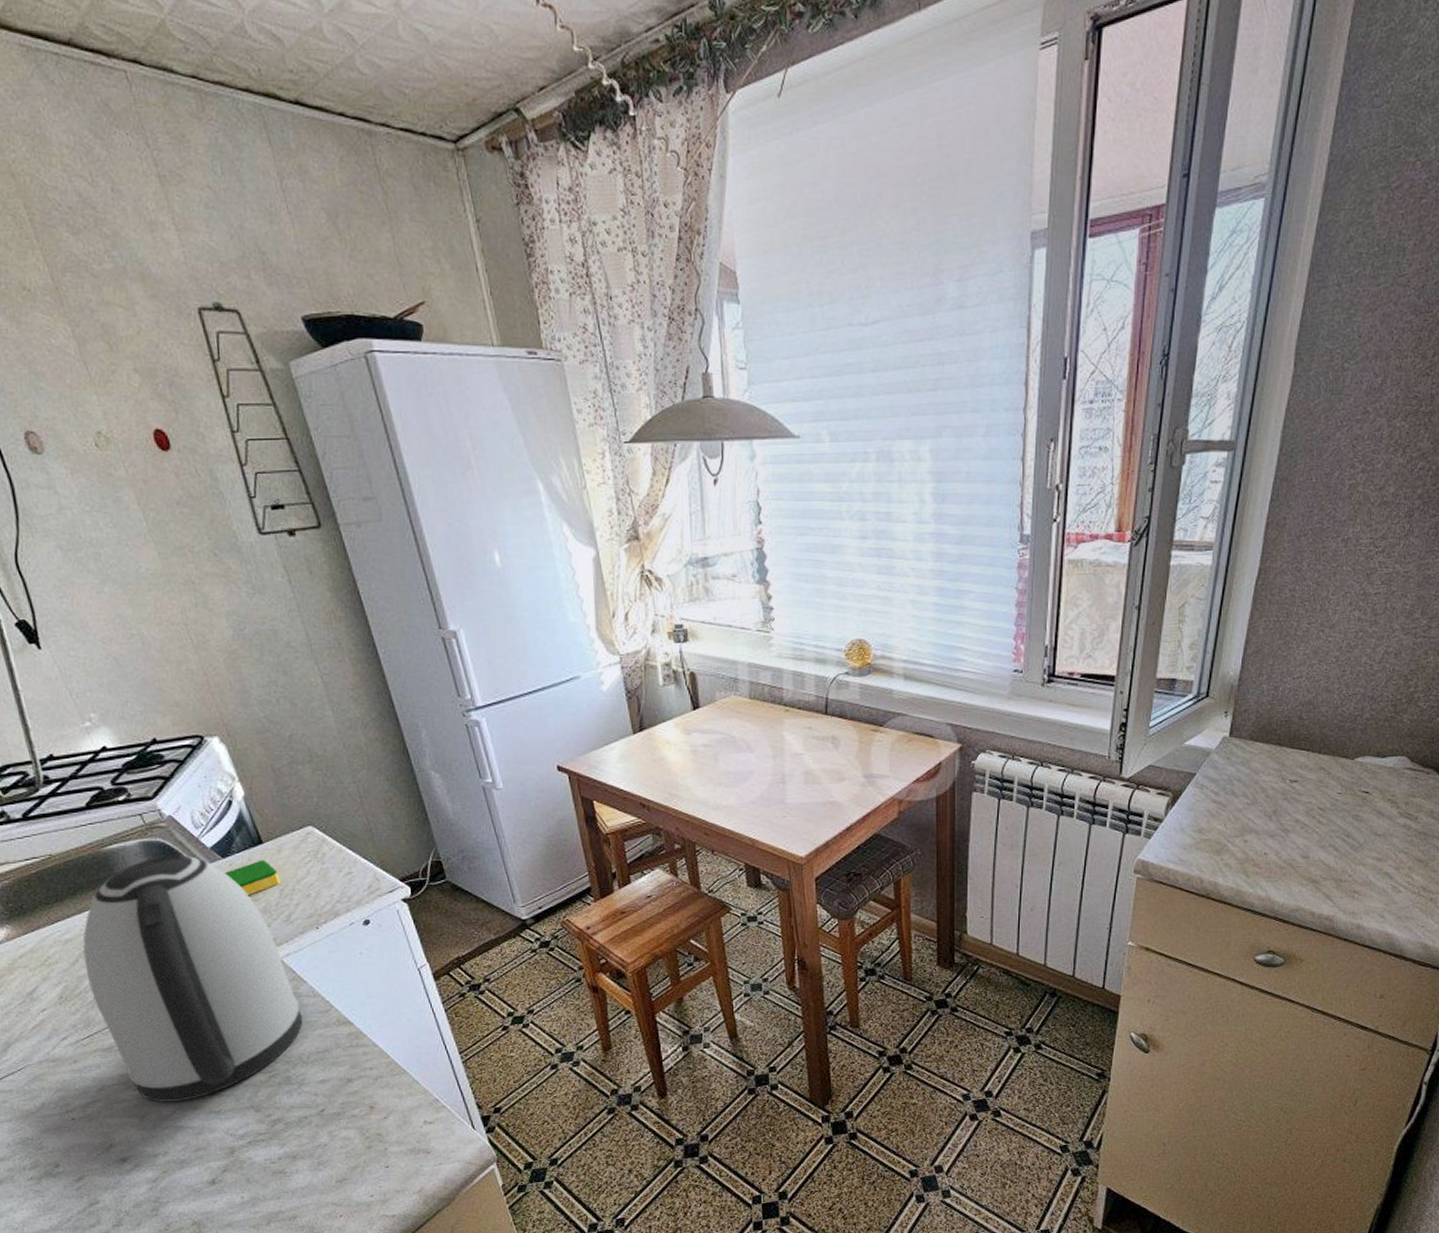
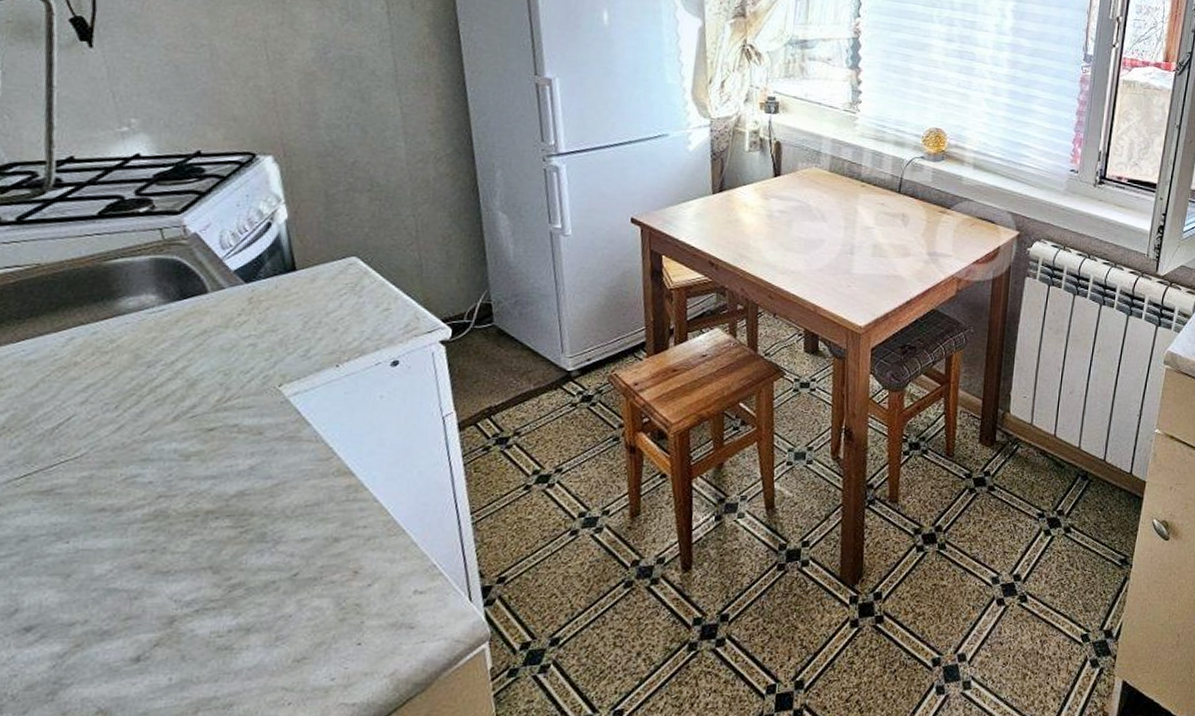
kettle: present [83,855,303,1102] -> none [43,275,297,558]
dish sponge: present [224,860,281,896] -> none [243,288,307,326]

